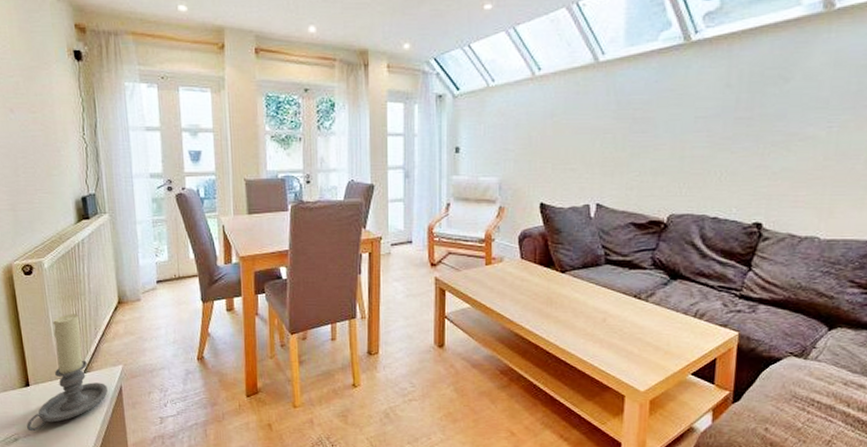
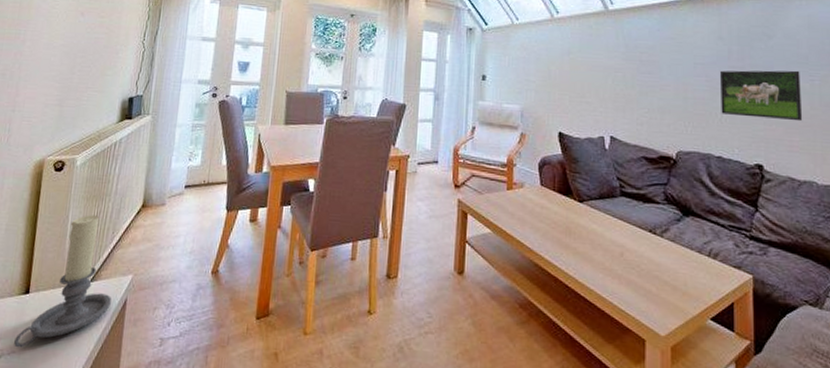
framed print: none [721,117,817,174] -> present [719,70,803,122]

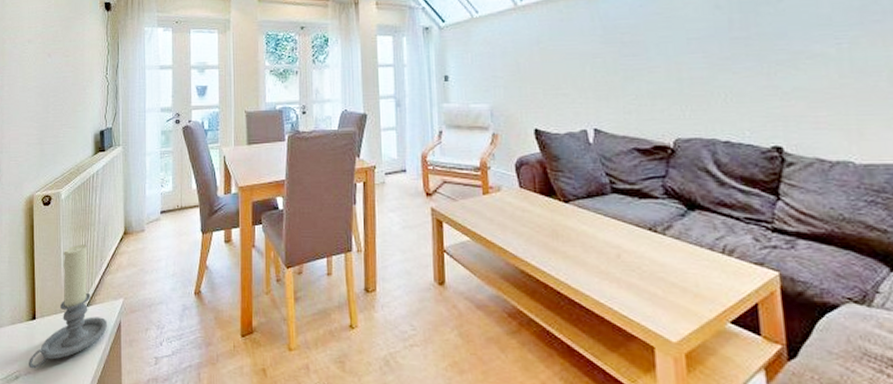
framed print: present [719,70,803,122] -> none [719,34,830,94]

